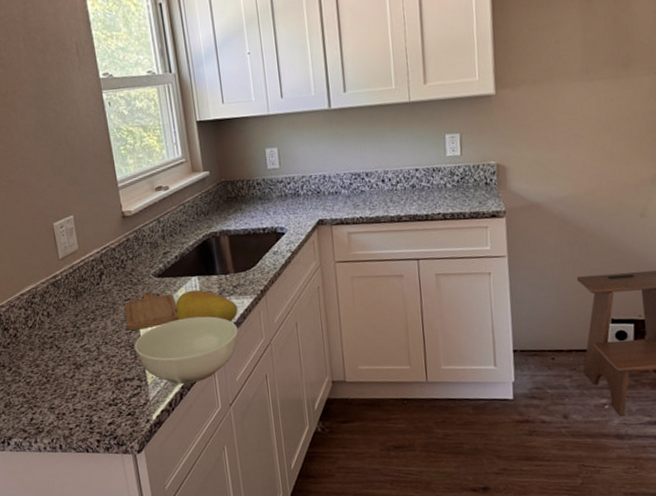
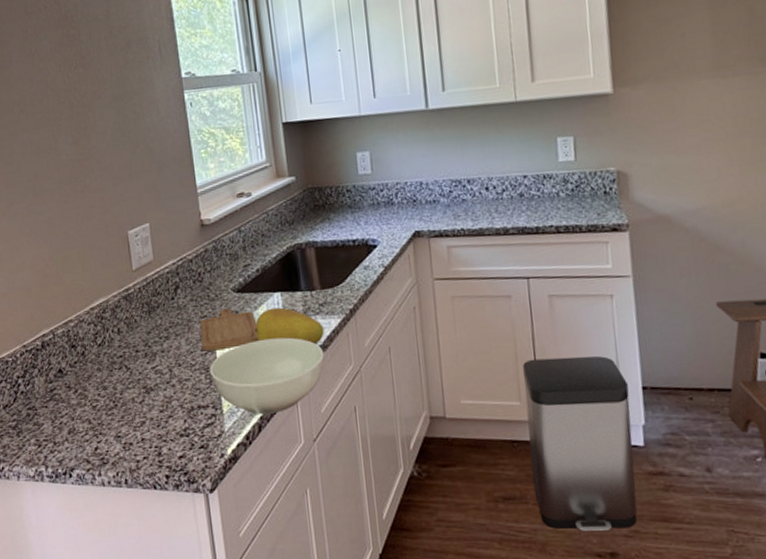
pedal bin: none [412,325,506,472] -> present [523,356,638,533]

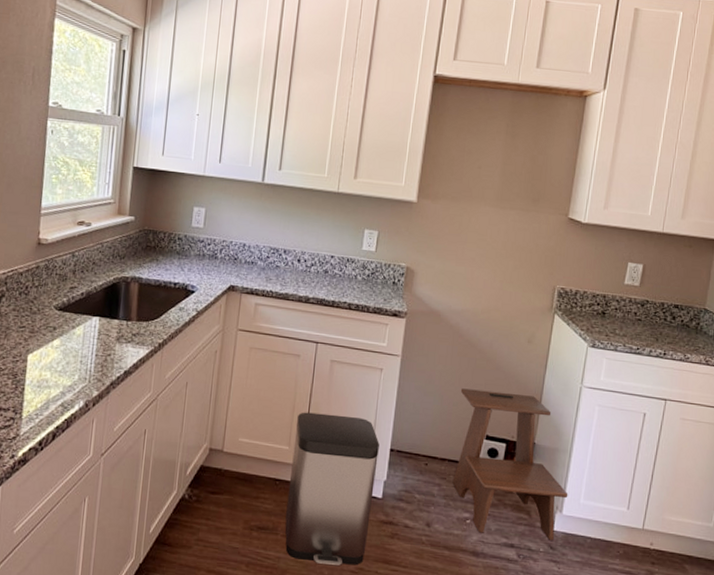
chopping board: present [200,308,260,351] -> none [15,323,72,360]
bowl: present [209,337,324,415] -> none [17,356,128,426]
fruit: present [255,307,324,345] -> none [68,330,132,370]

